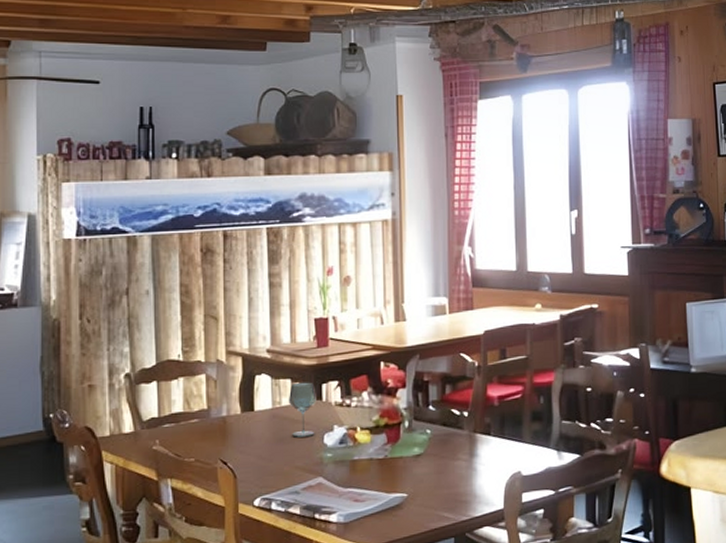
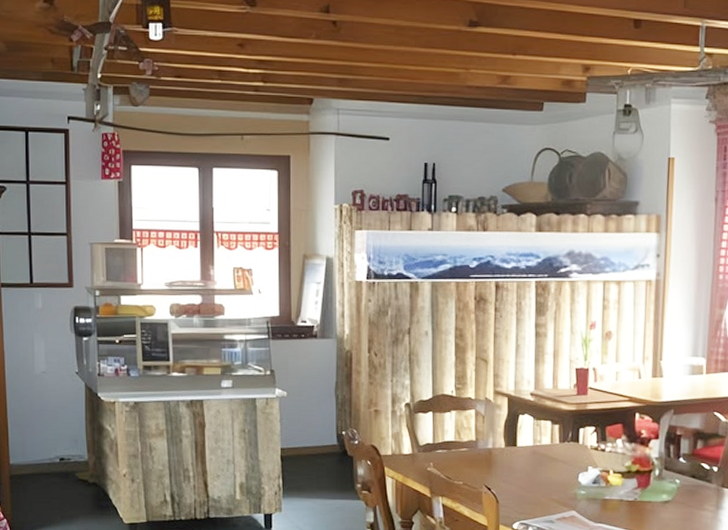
wine glass: present [288,382,318,437] -> none [547,425,575,474]

